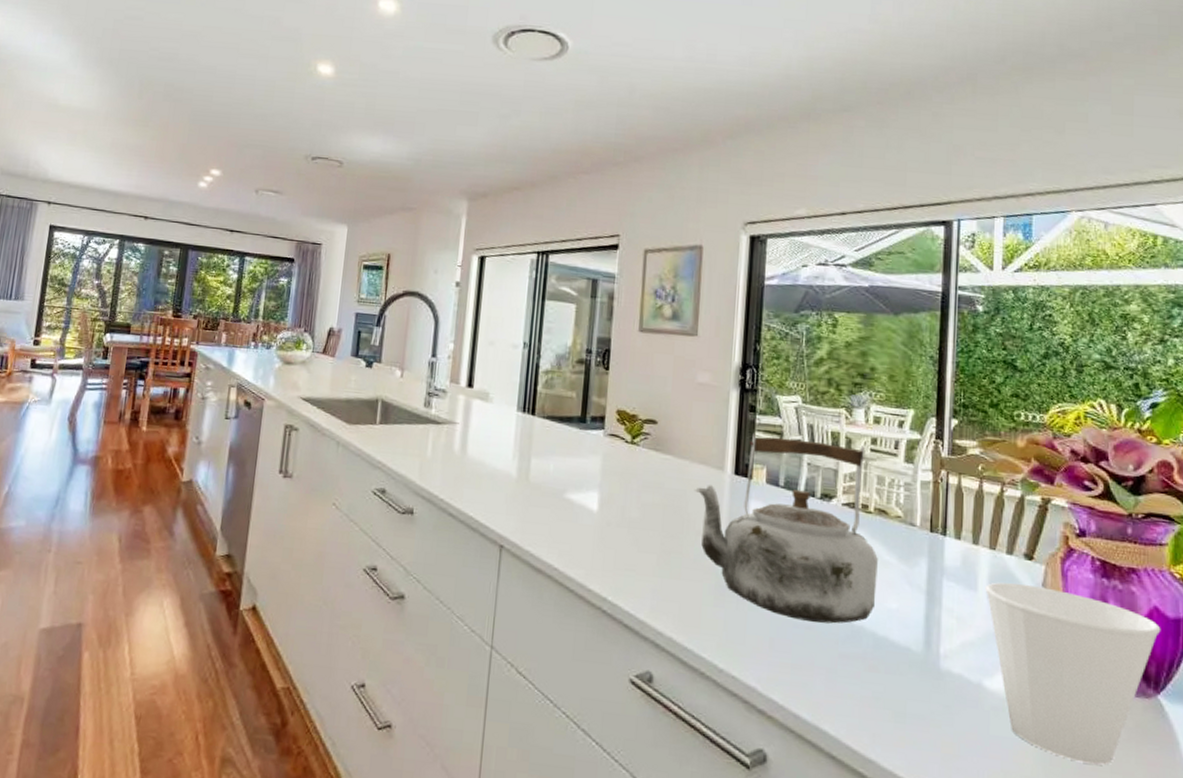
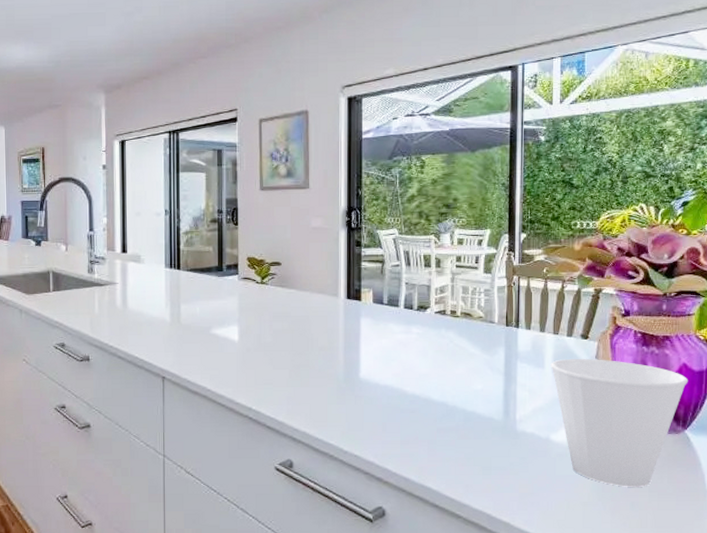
kettle: present [694,433,878,624] -> none [315,264,465,408]

